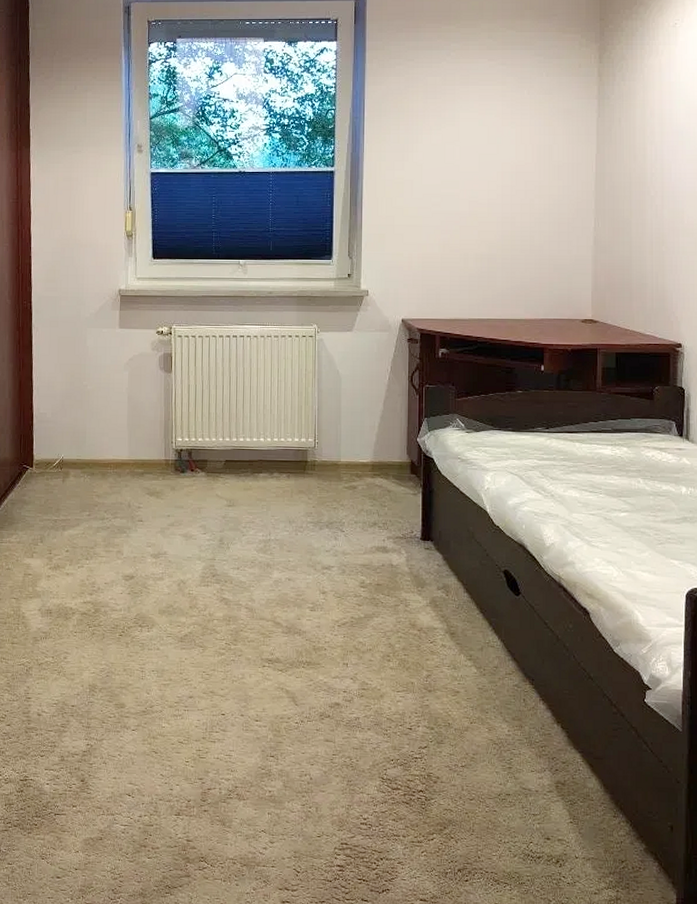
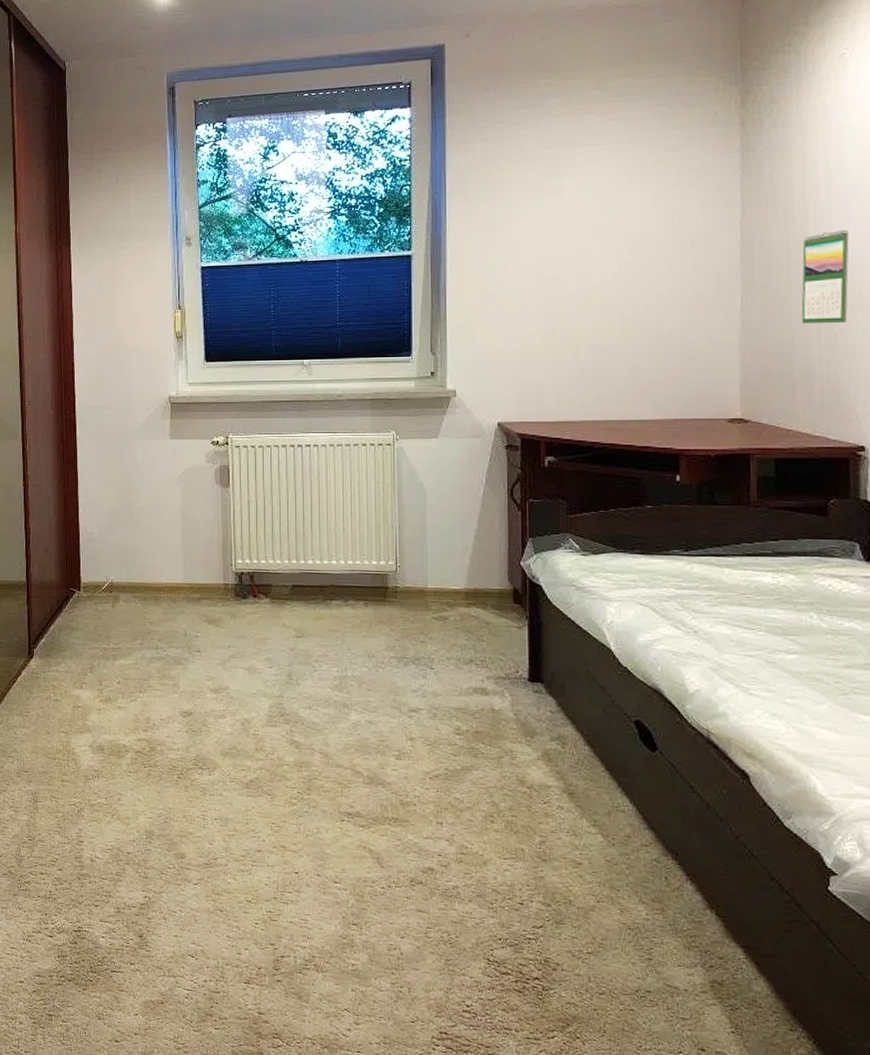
calendar: none [639,167,675,243] -> present [801,229,849,323]

